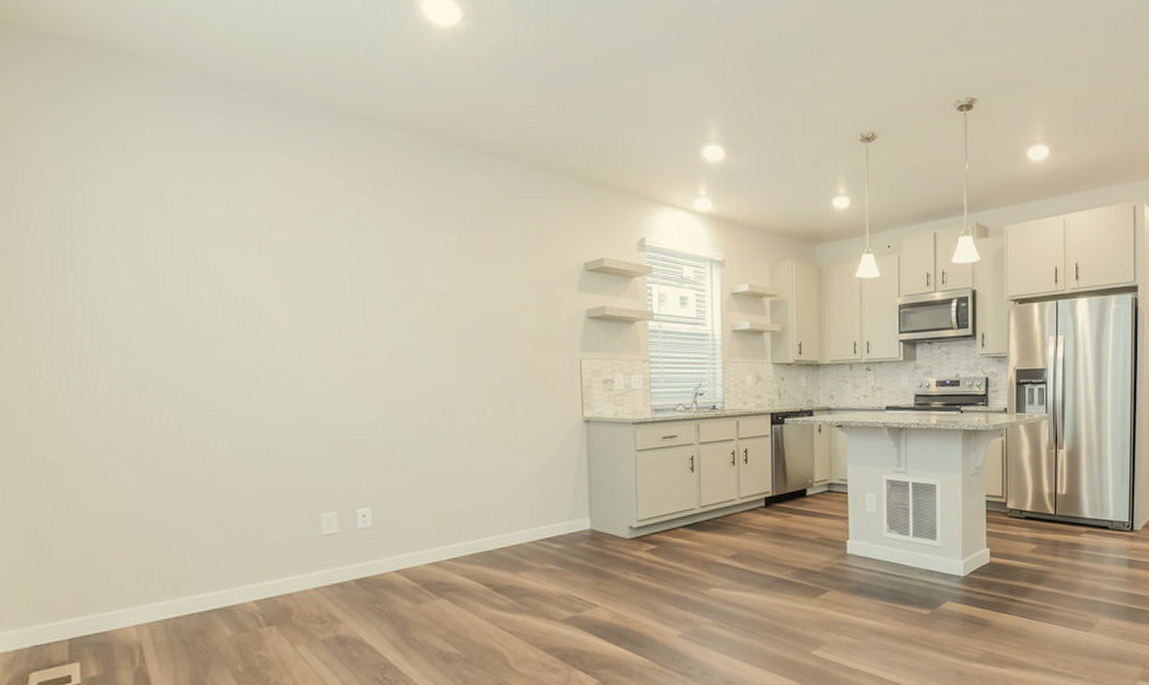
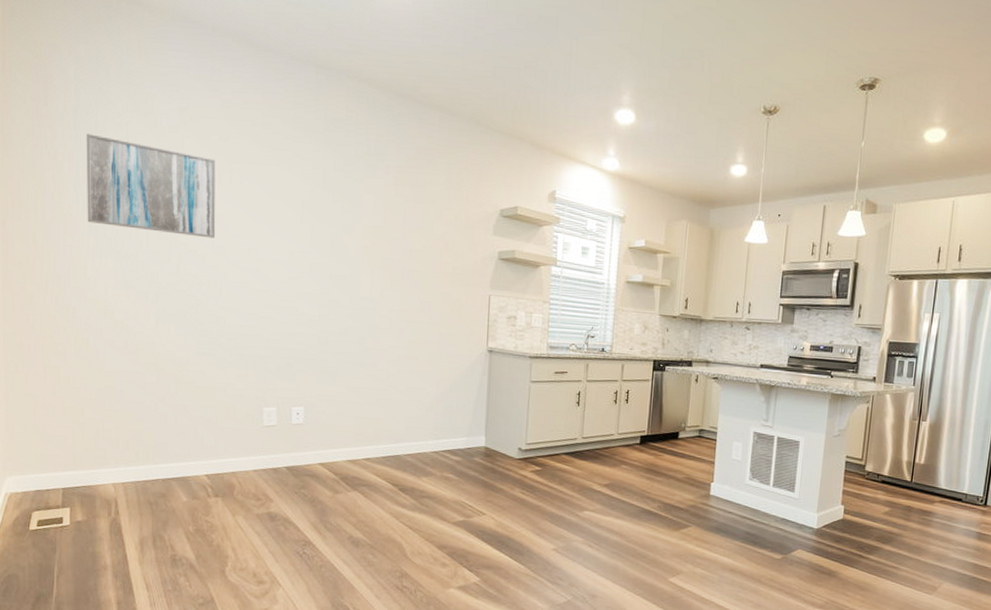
wall art: none [71,211,246,322] -> present [86,133,216,239]

